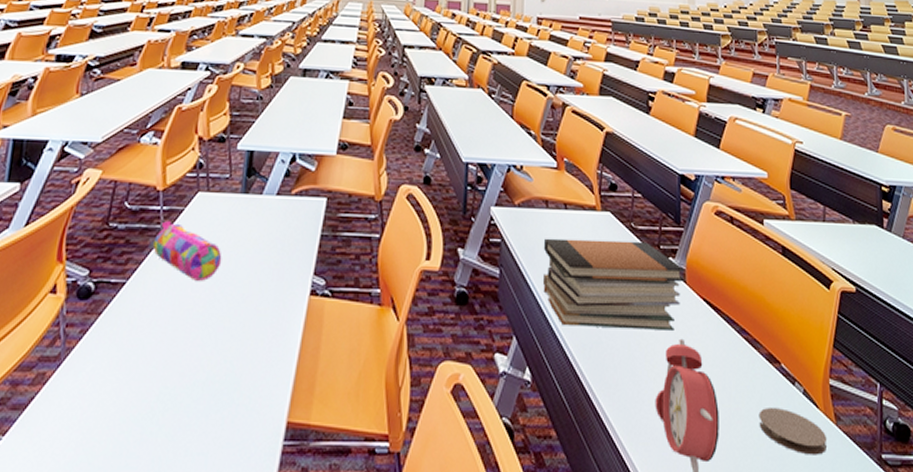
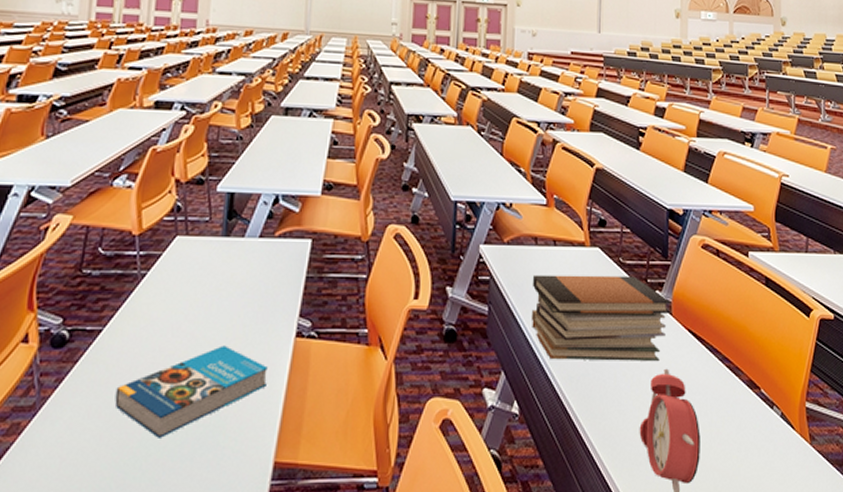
book: none [135,302,282,393] -> present [114,345,268,438]
pencil case: present [148,221,222,281] -> none [125,266,204,326]
coaster: present [758,408,827,455] -> none [738,431,802,474]

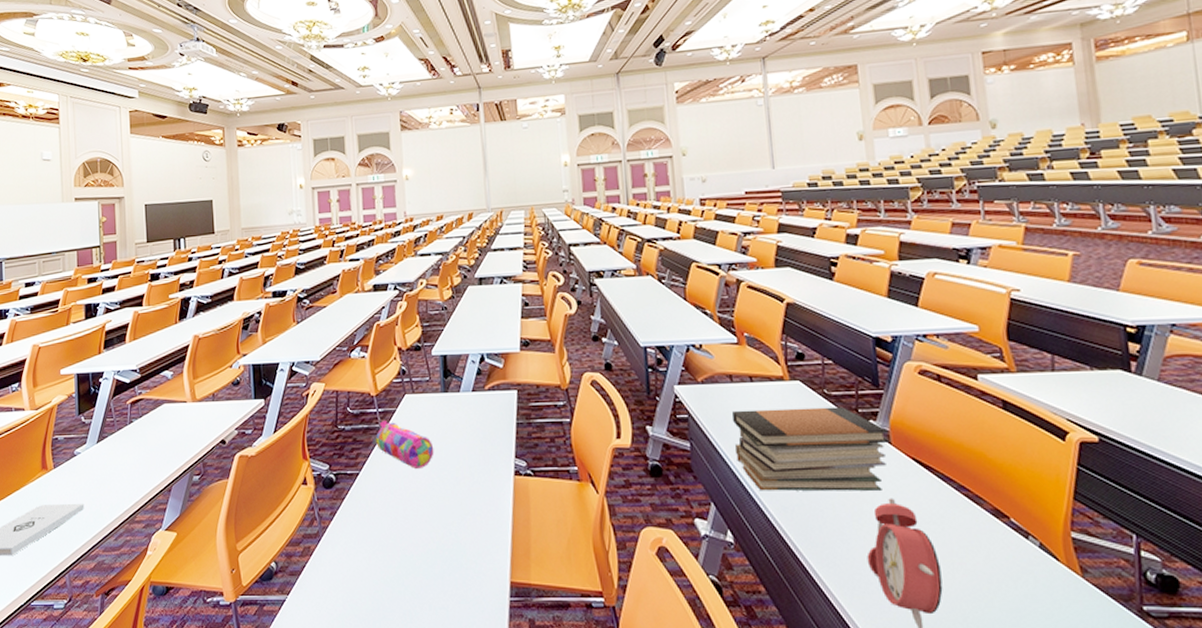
book: present [114,345,268,438] -> none [376,484,495,560]
pencil case: none [125,266,204,326] -> present [372,421,434,469]

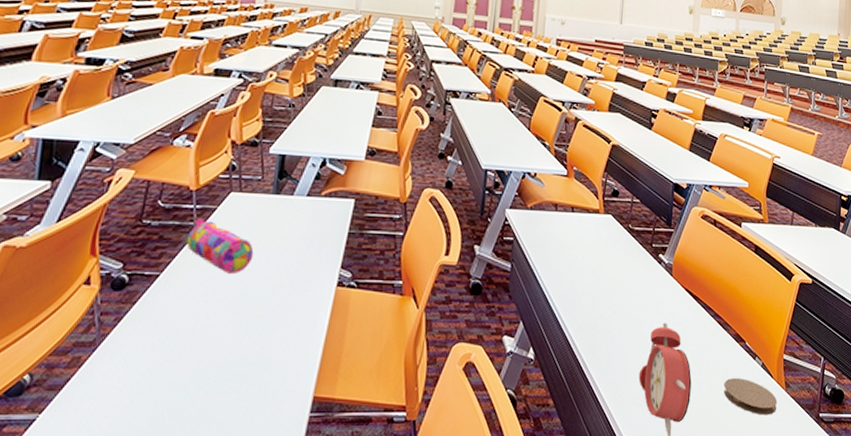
book stack: present [732,406,890,491] -> none [549,237,673,316]
coaster: none [987,562,1073,607] -> present [723,378,778,415]

